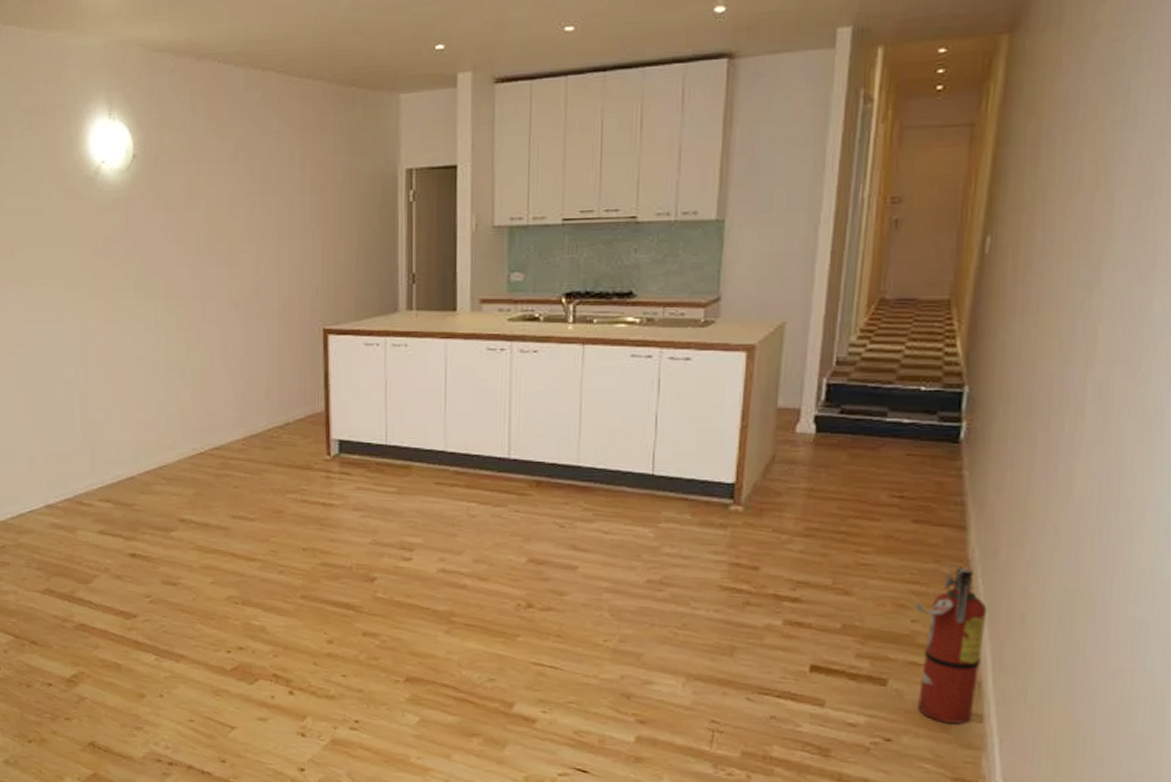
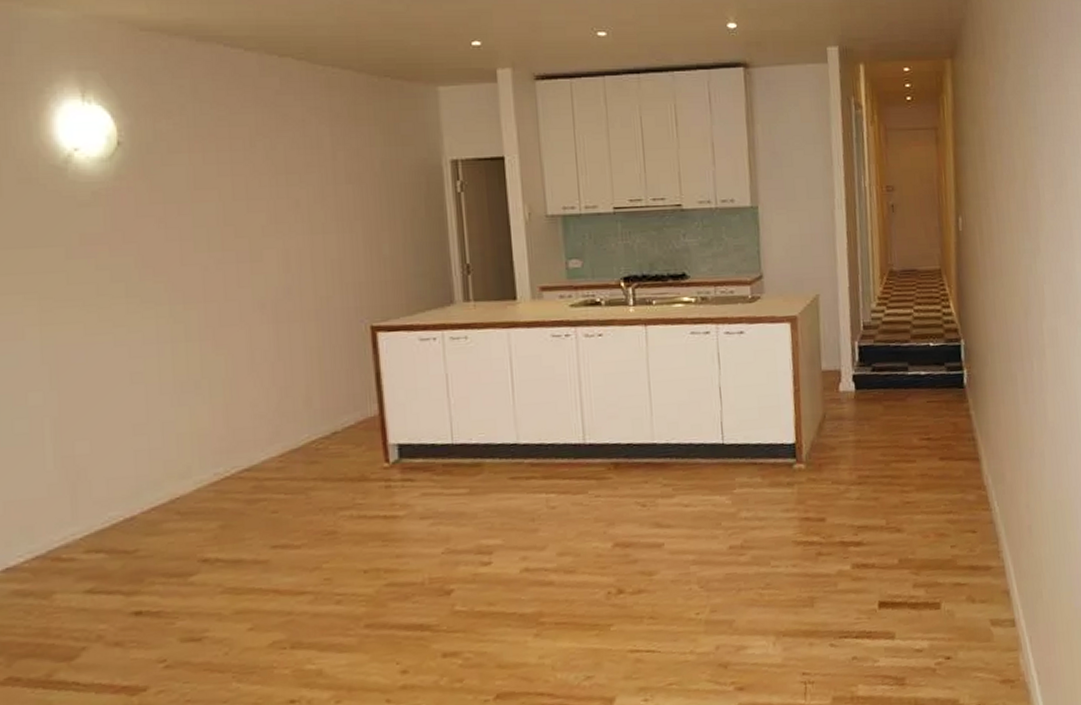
fire extinguisher: present [915,563,988,725] -> none [952,491,1007,633]

